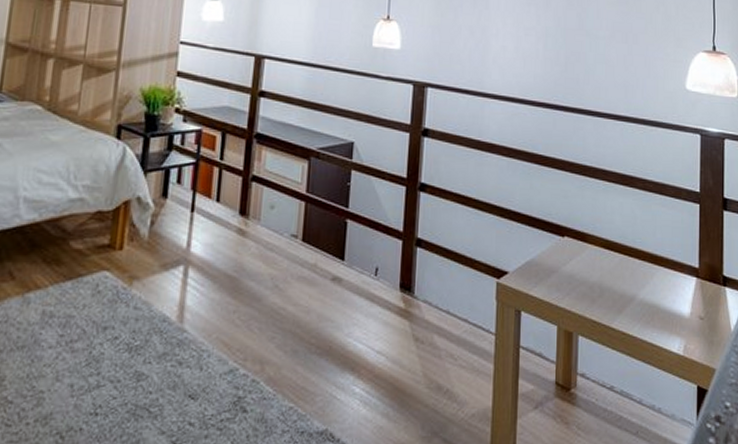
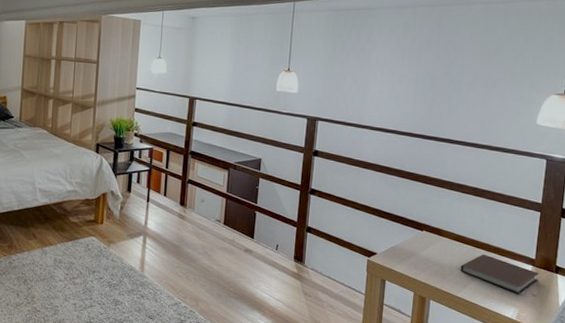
notebook: none [613,265,705,318] -> present [460,254,539,294]

